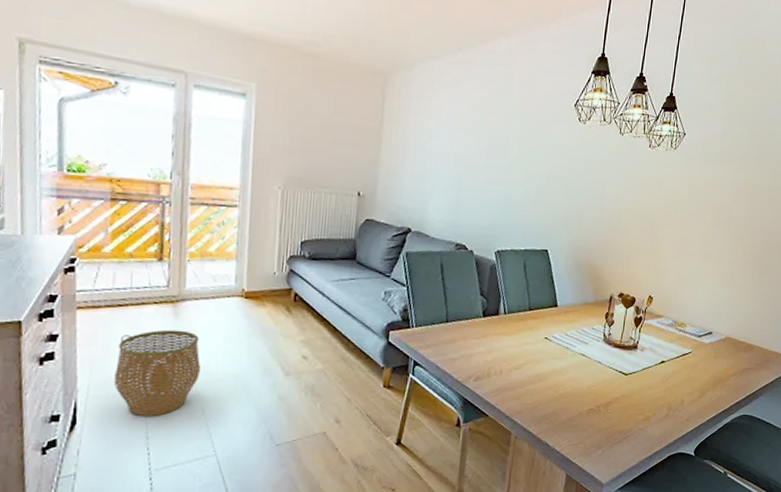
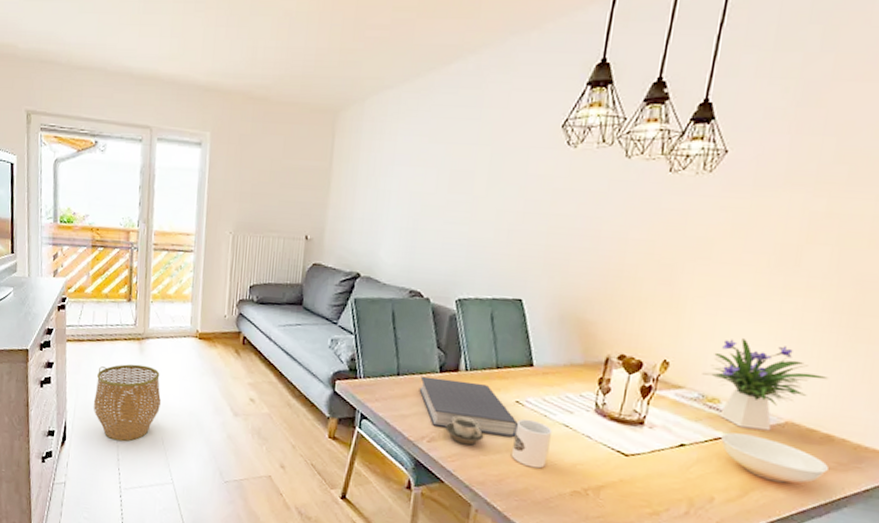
book: none [465,321,547,370] -> present [419,376,518,438]
cup: none [489,355,521,380] -> present [445,416,484,446]
mug: none [542,352,573,394] -> present [510,418,553,469]
flower arrangement: none [674,276,748,345] -> present [702,338,828,431]
bowl: none [687,349,751,383] -> present [721,432,828,484]

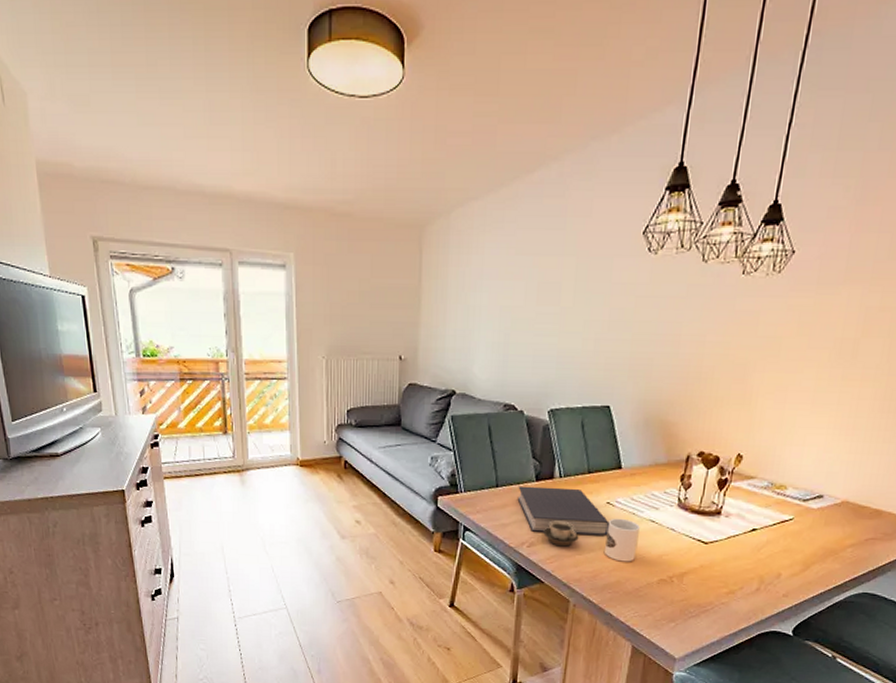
basket: present [93,364,162,442] -> none [198,496,268,573]
flower arrangement: present [702,338,828,431] -> none [771,429,878,511]
bowl: present [721,432,828,484] -> none [787,515,876,555]

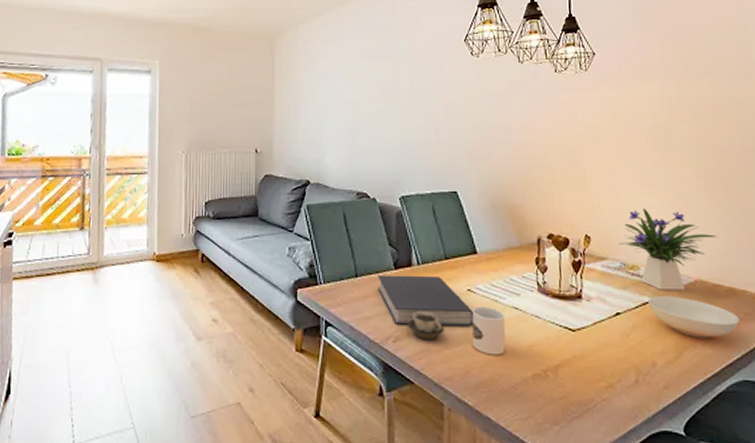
flower arrangement: none [771,429,878,511] -> present [619,209,717,290]
bowl: none [787,515,876,555] -> present [648,296,739,338]

